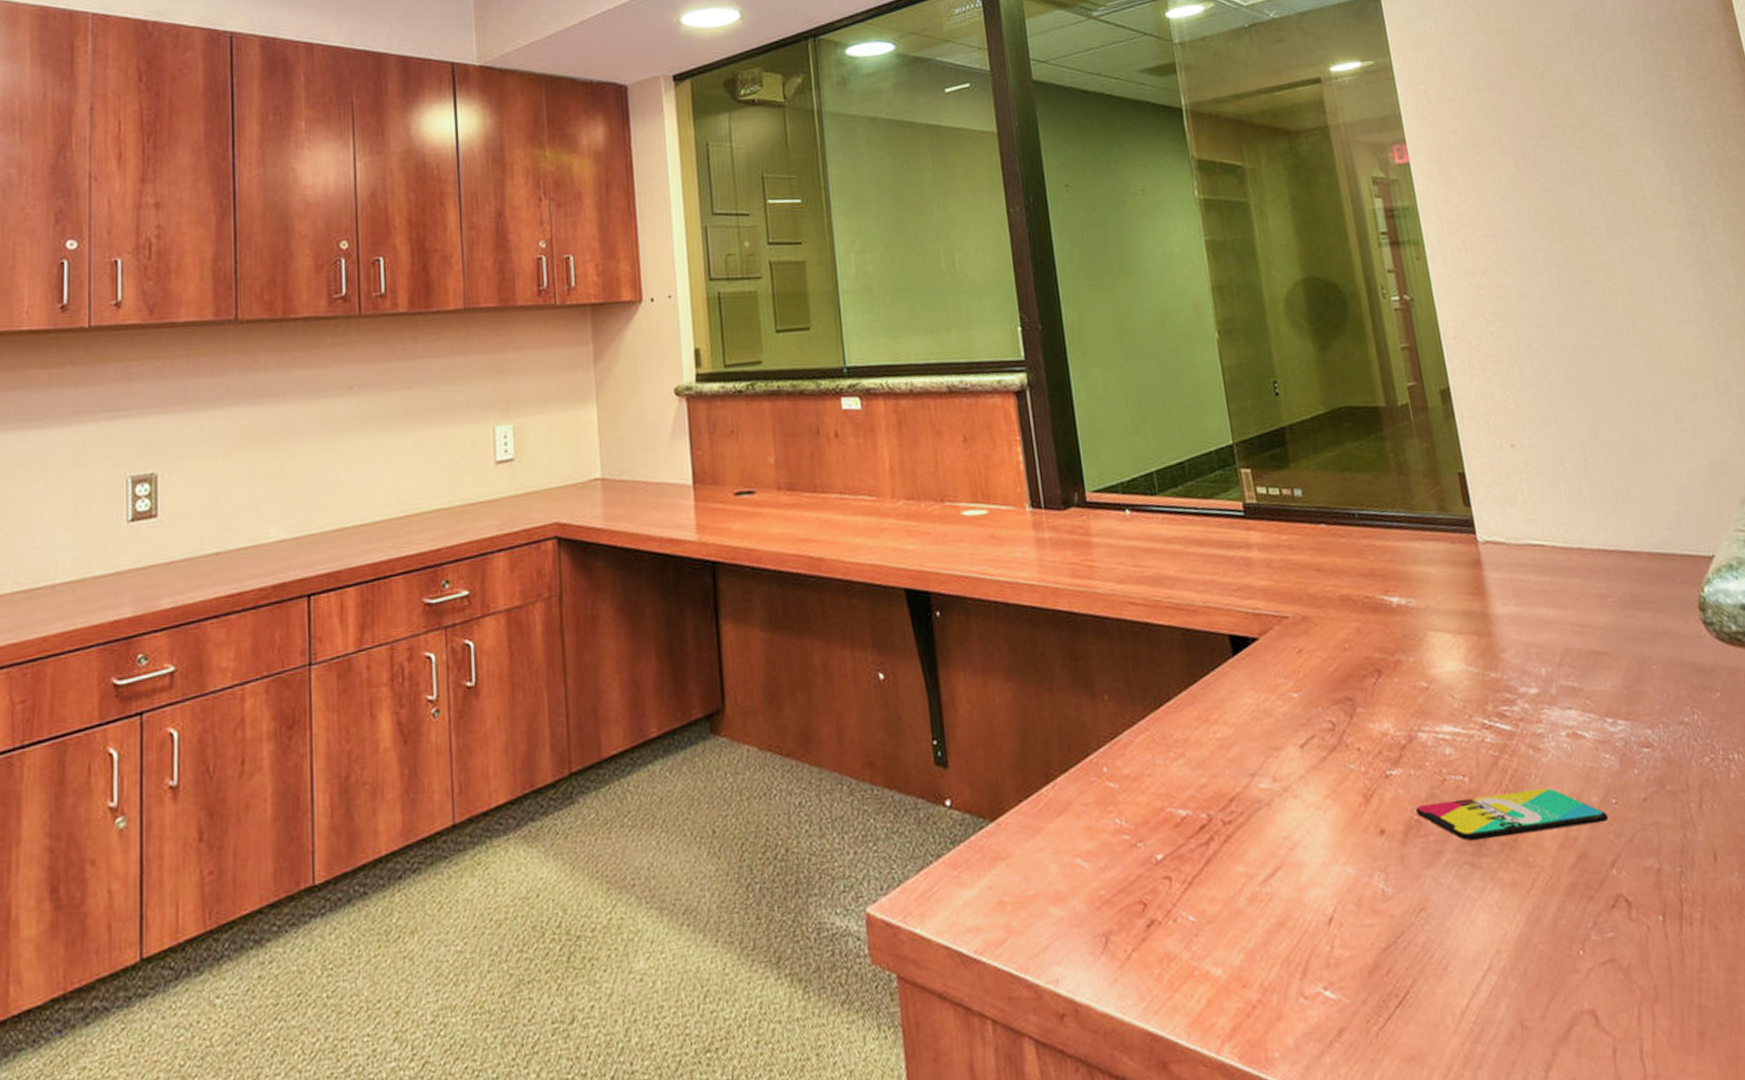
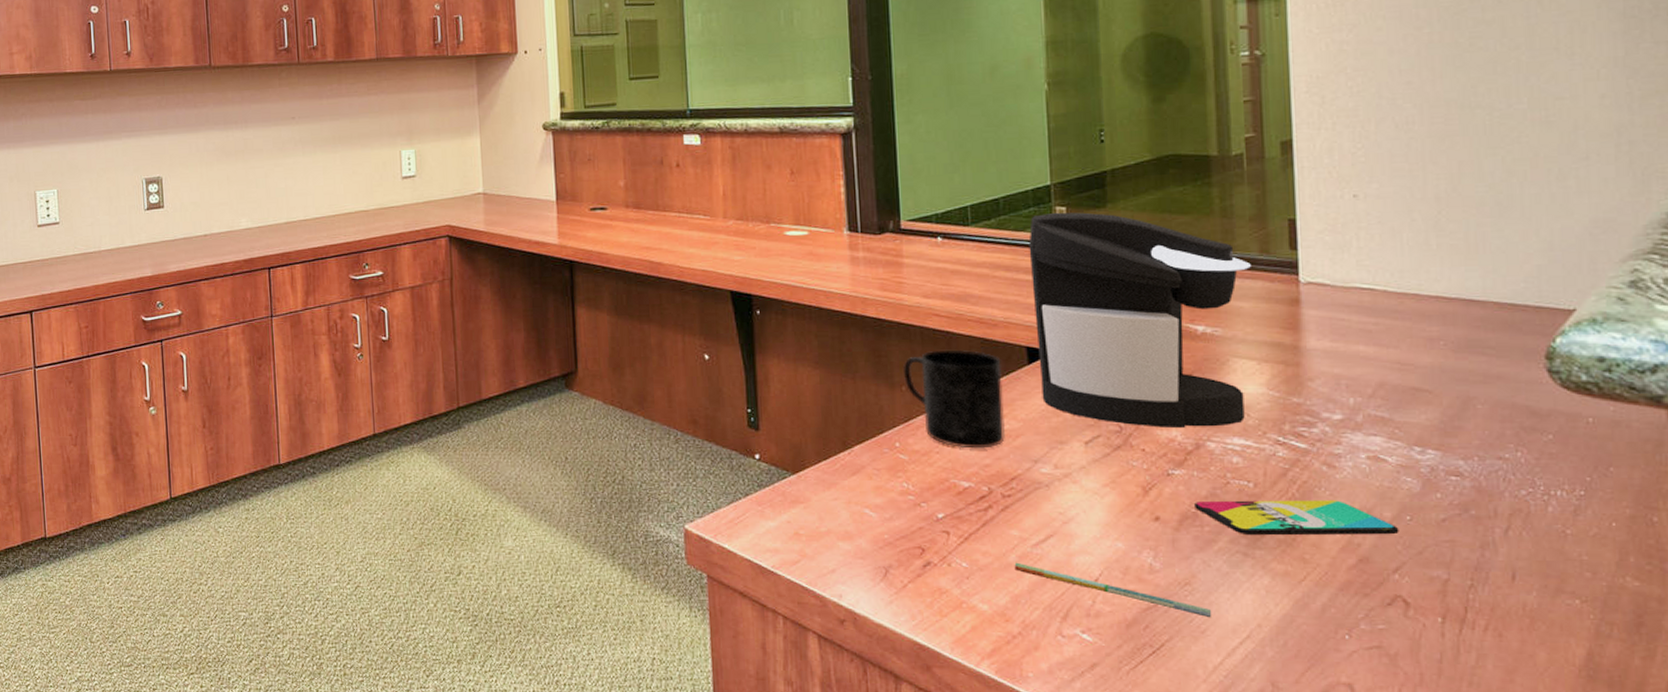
mug: none [1102,644,1218,766] -> present [902,349,1005,449]
coffee maker: none [1217,474,1450,721] -> present [1028,212,1251,429]
pen: none [1244,906,1451,950] -> present [1014,562,1212,618]

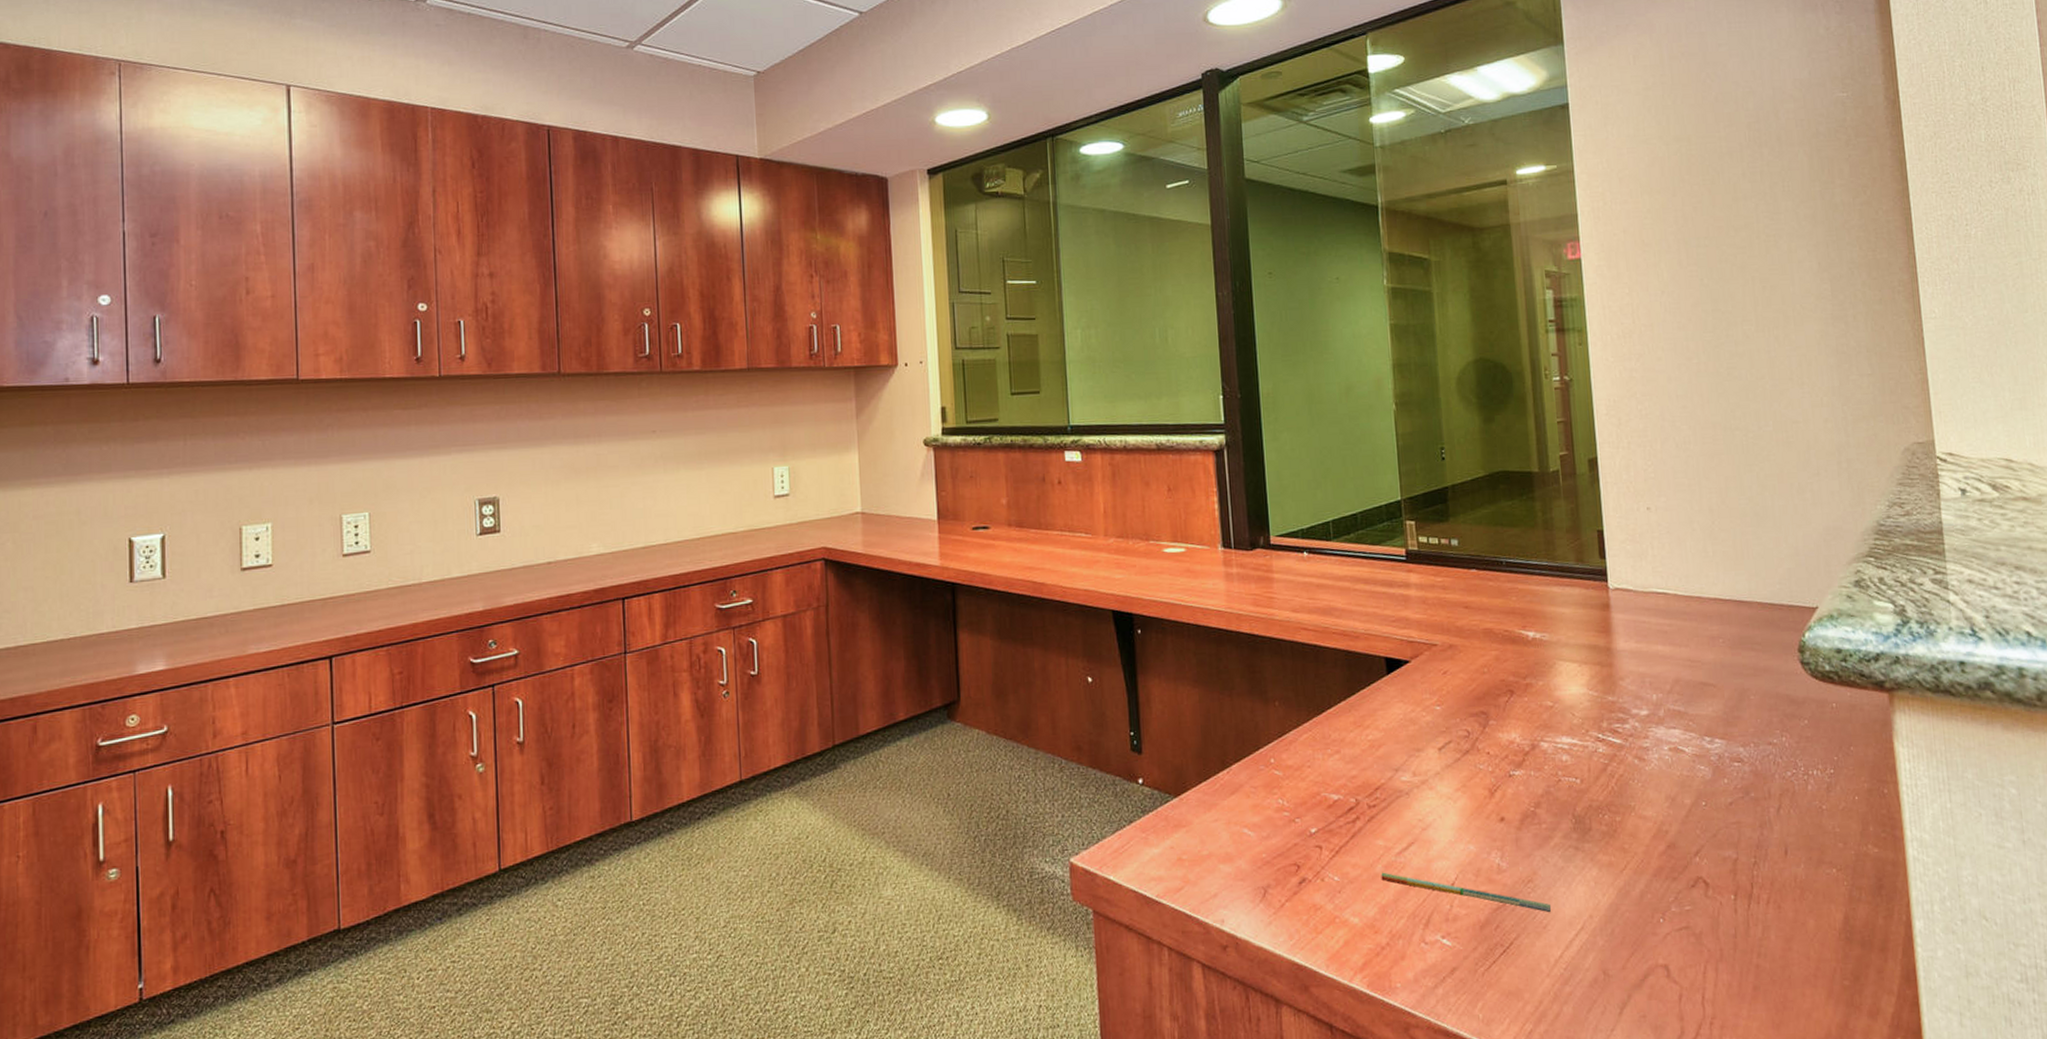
mug: present [902,349,1005,449] -> none [1275,662,1369,761]
coffee maker: present [1028,212,1251,429] -> none [1384,526,1571,731]
smartphone: present [1194,500,1399,536] -> none [1533,791,1697,830]

